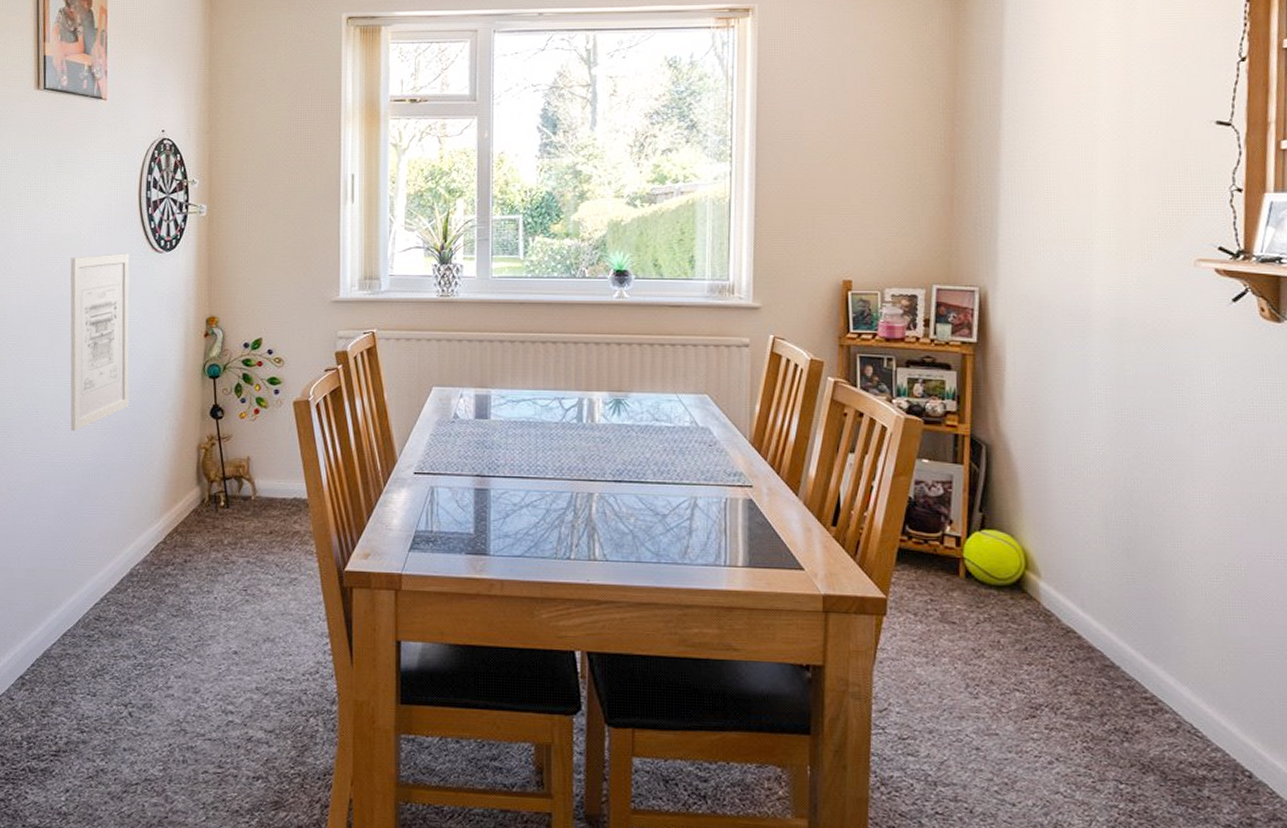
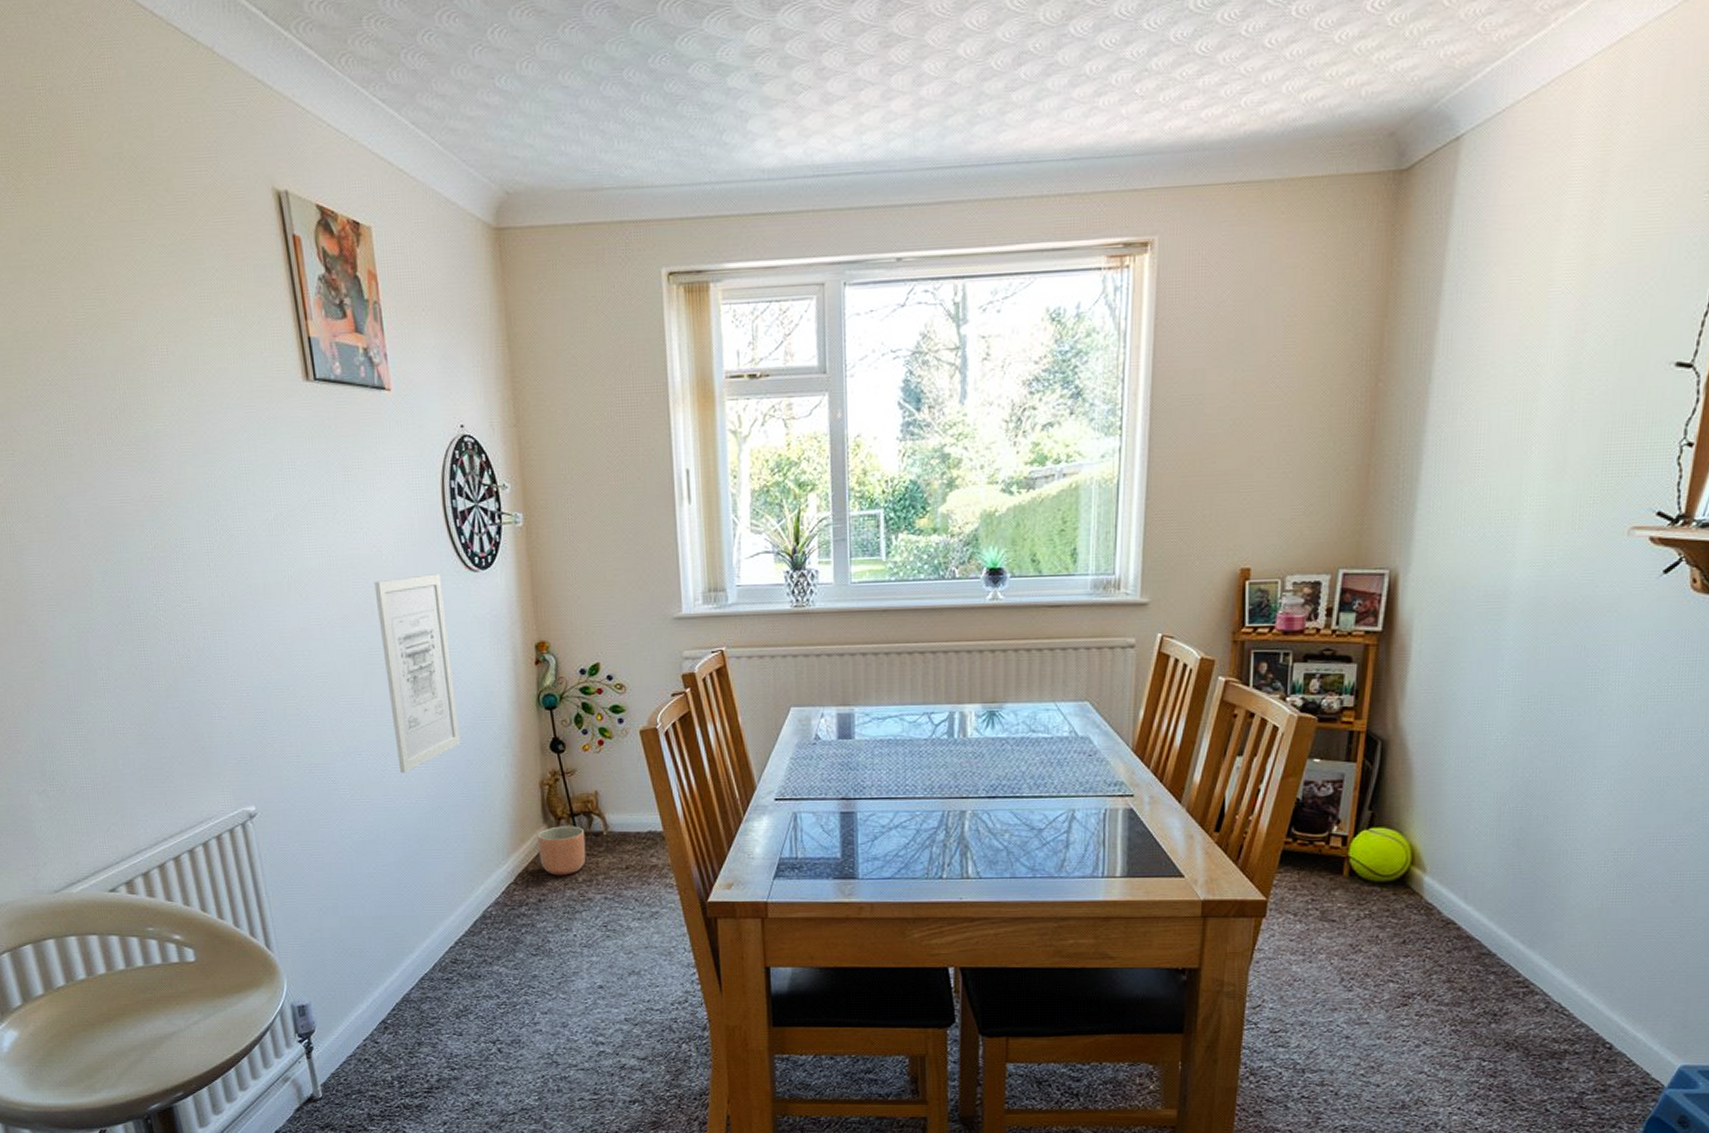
planter: none [189,489,234,538] -> present [536,826,586,876]

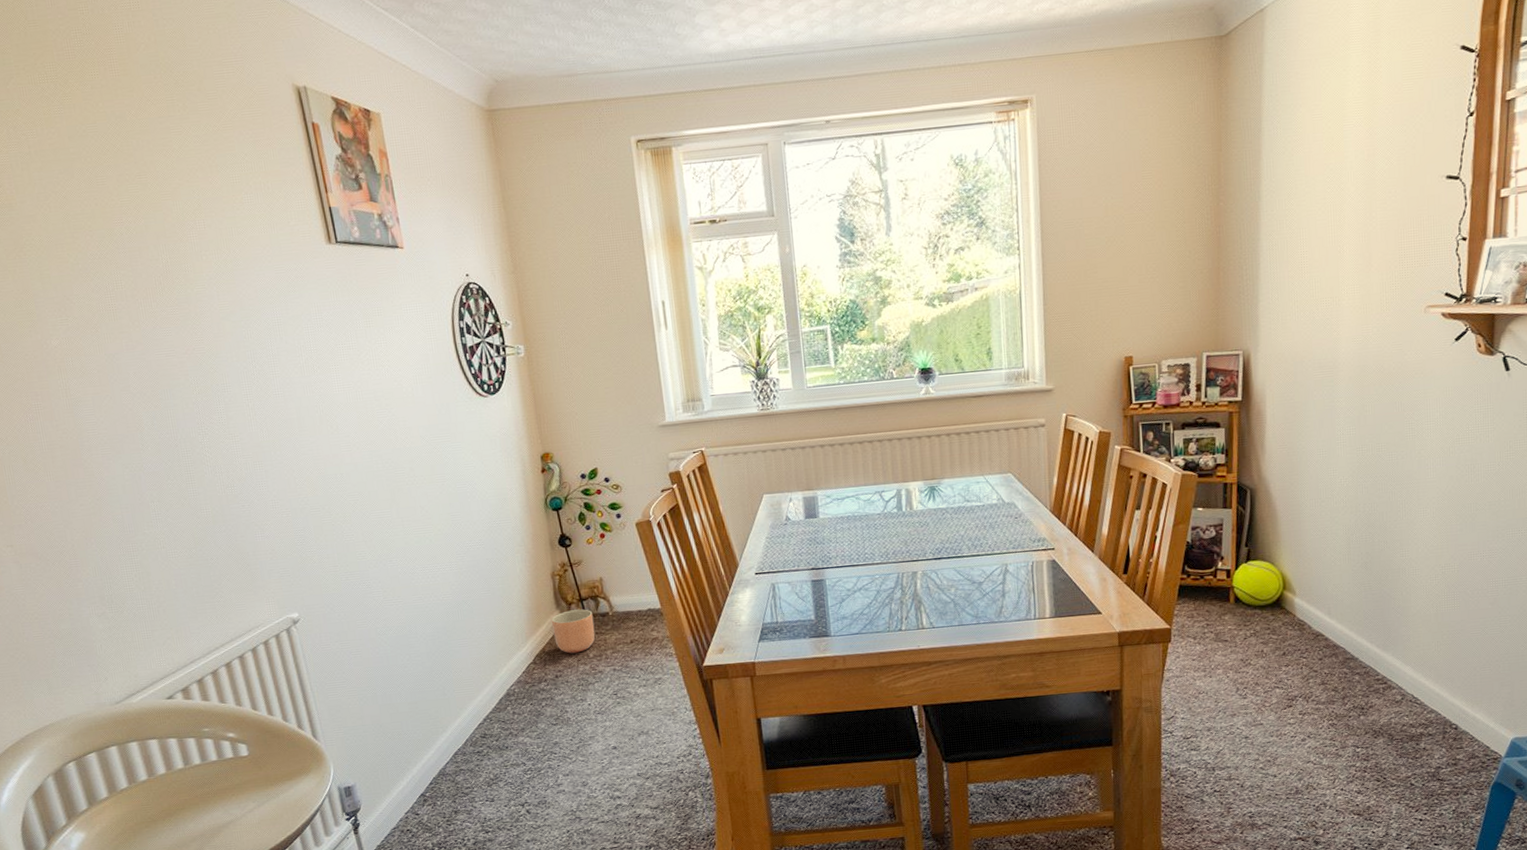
wall art: present [374,574,460,774] -> none [396,401,480,575]

